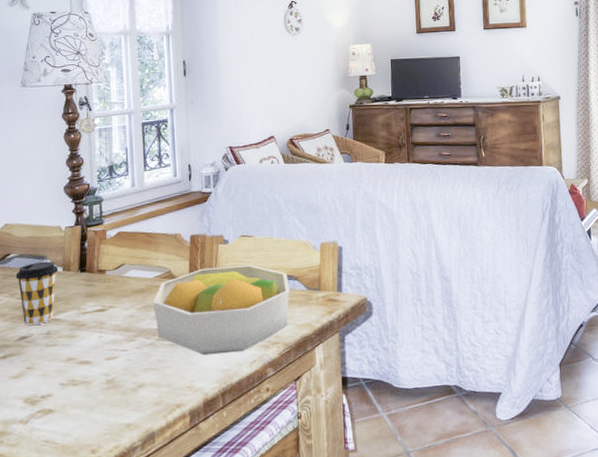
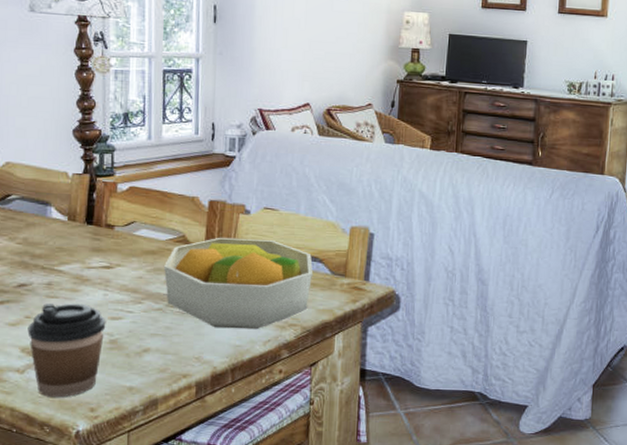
coffee cup: present [15,261,59,326] -> none [16,207,64,274]
coffee cup: none [29,348,102,444] -> present [27,303,106,398]

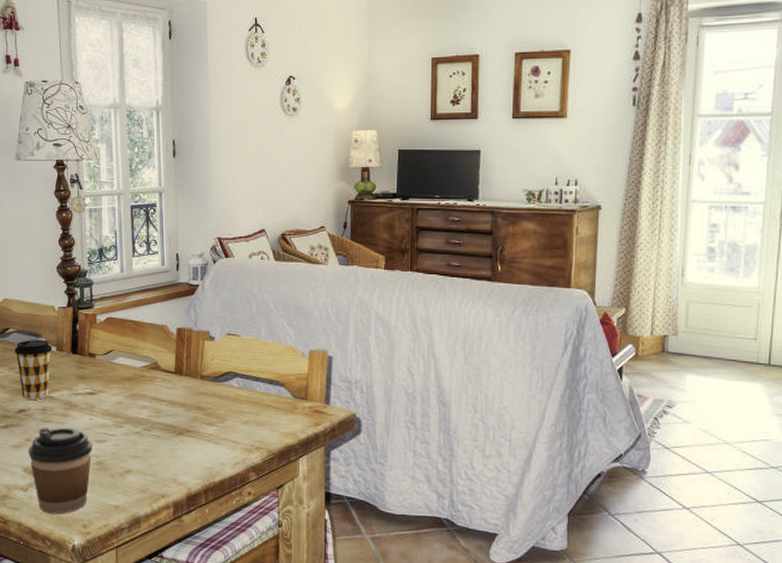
coffee cup: none [16,207,64,274] -> present [14,339,53,401]
fruit bowl: present [164,237,313,330] -> none [140,363,275,453]

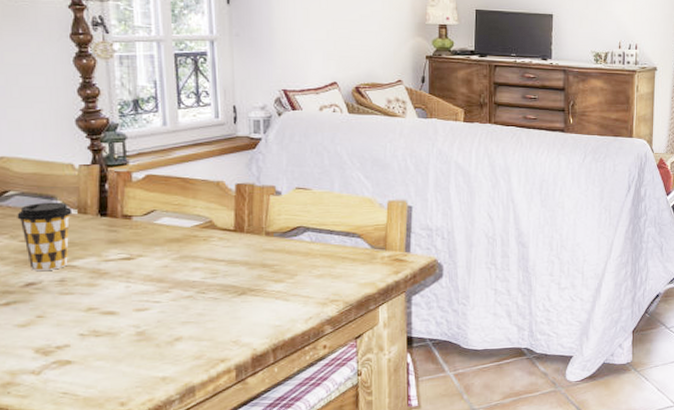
coffee cup: present [28,427,93,514] -> none [40,298,131,396]

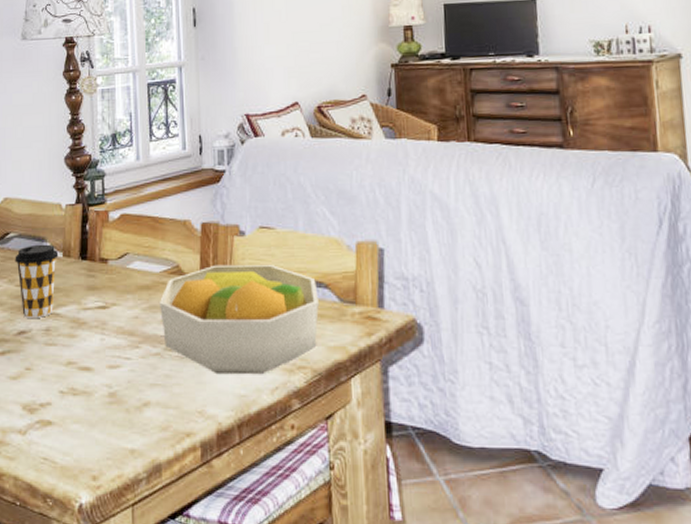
fruit bowl: none [191,219,351,311] -> present [160,264,319,375]

